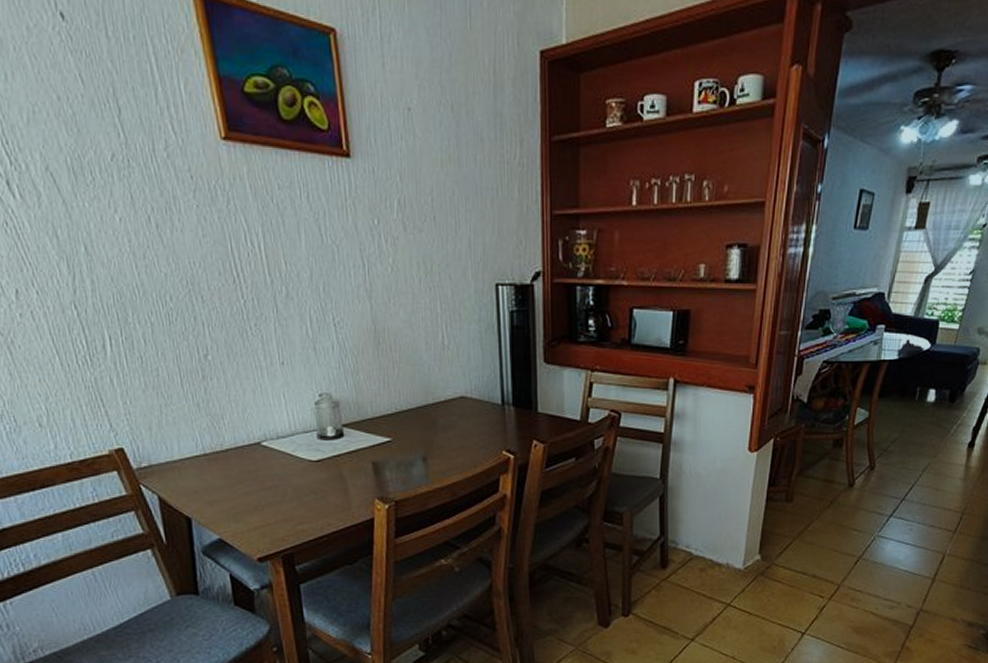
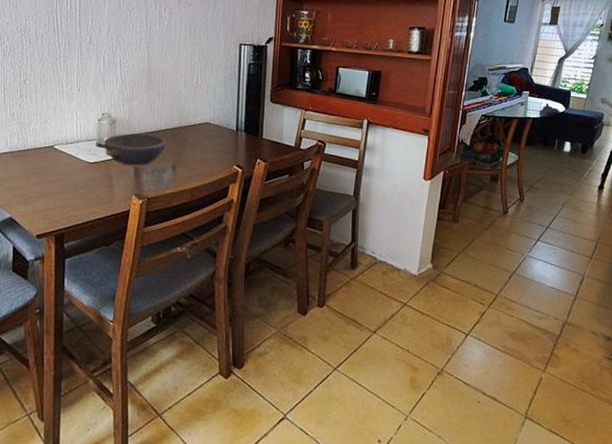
bowl: none [326,416,411,461] -> present [103,133,166,166]

